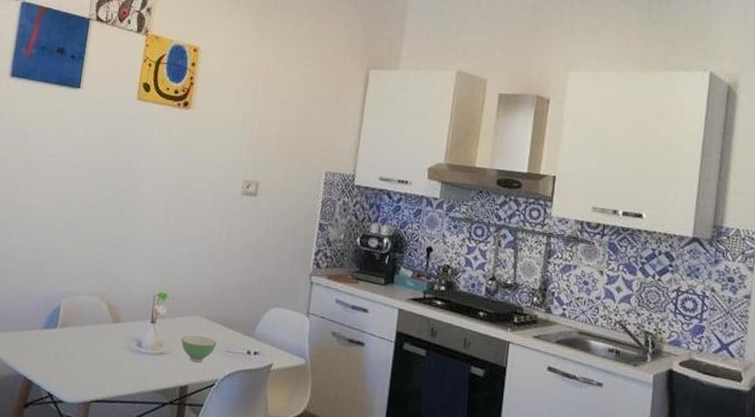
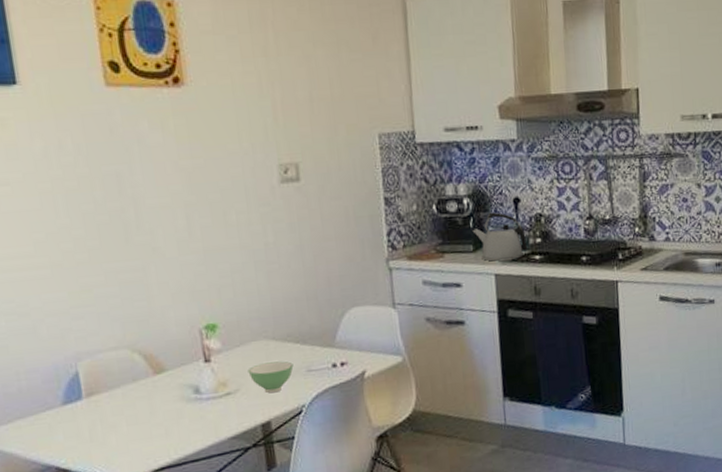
kettle: none [386,254,432,302] -> present [472,212,528,263]

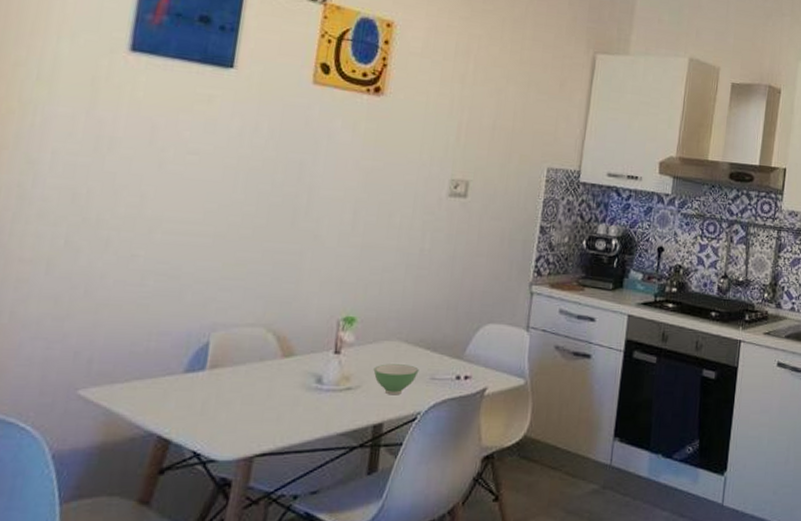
kettle: present [472,212,528,263] -> none [615,256,663,306]

